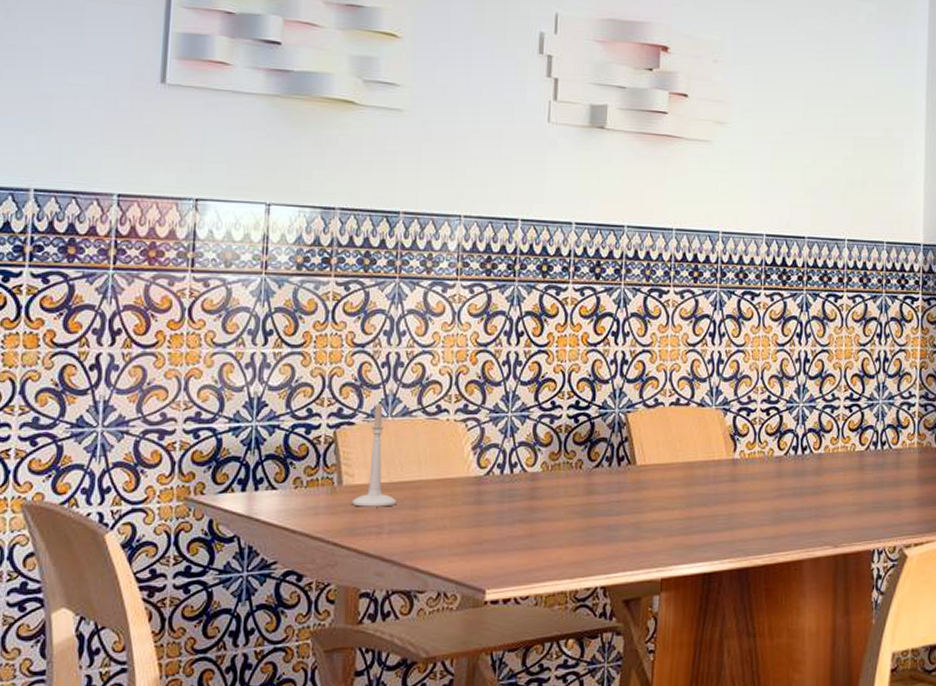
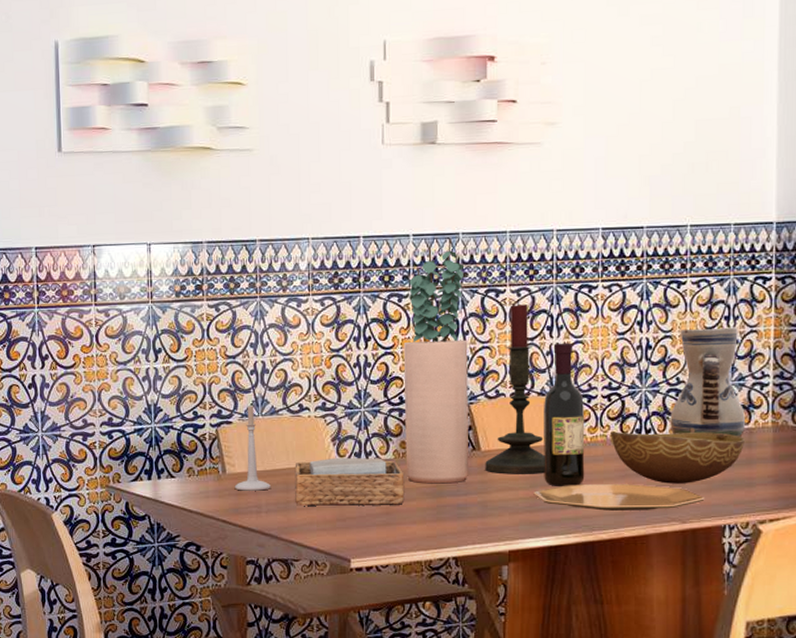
napkin holder: none [424,469,553,526] -> present [295,457,405,506]
vase: none [554,231,628,502] -> present [403,239,468,484]
candle: none [640,302,703,492] -> present [485,300,545,474]
plate: none [689,505,856,534] -> present [533,484,705,511]
wine bottle: none [700,351,744,506] -> present [544,342,585,486]
bowl: none [768,448,894,505] -> present [610,431,746,484]
pitcher: none [825,345,895,459] -> present [670,327,746,438]

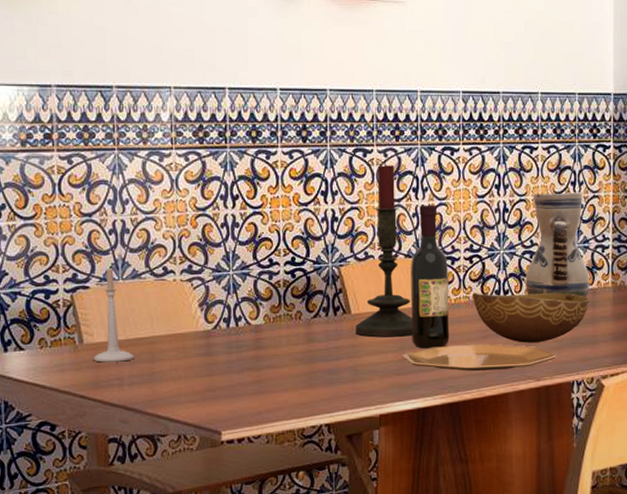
napkin holder: present [295,457,405,506] -> none [160,323,276,377]
vase: present [403,239,468,484] -> none [272,95,339,350]

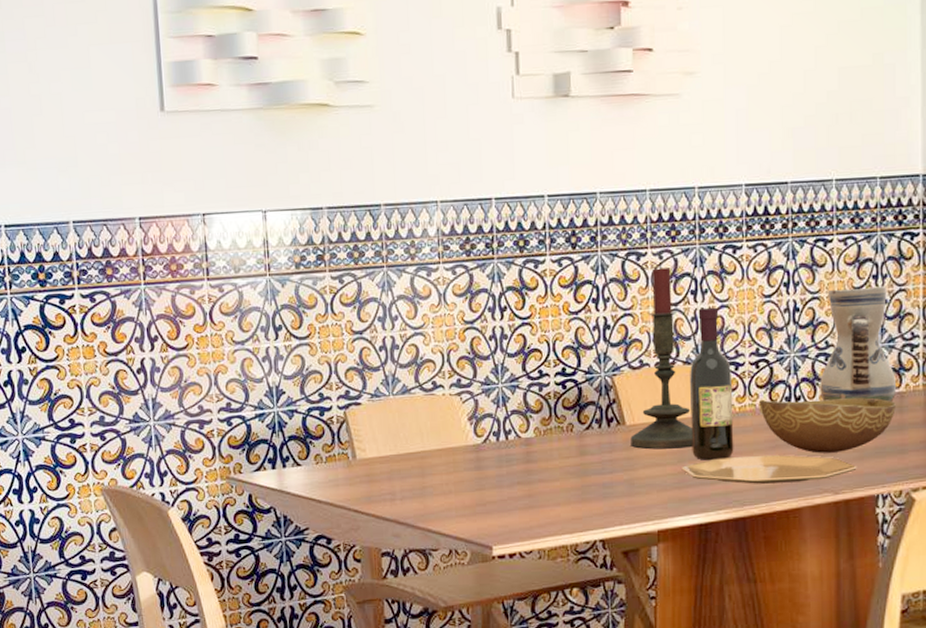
candlestick: present [93,269,135,363] -> none [366,385,406,478]

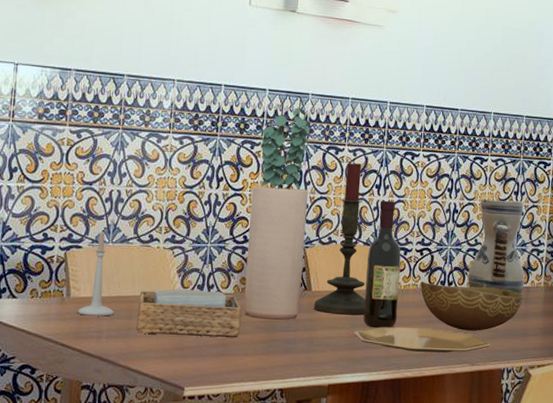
candlestick: none [366,385,406,478] -> present [77,232,115,316]
napkin holder: none [430,436,548,491] -> present [136,288,242,337]
vase: none [541,199,613,463] -> present [243,97,311,320]

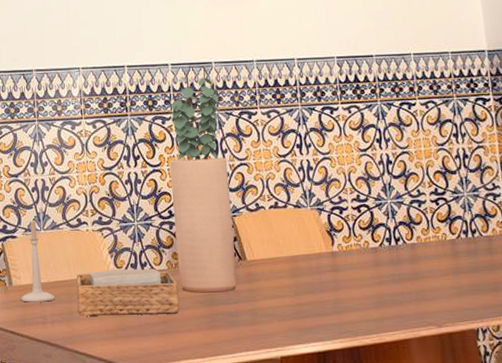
candle: present [314,159,366,316] -> none [251,121,307,283]
plate: present [353,326,490,353] -> none [298,290,456,316]
wine bottle: present [363,200,401,328] -> none [300,159,344,293]
bowl: present [420,282,524,331] -> none [363,239,487,289]
pitcher: present [467,199,525,295] -> none [415,143,485,245]

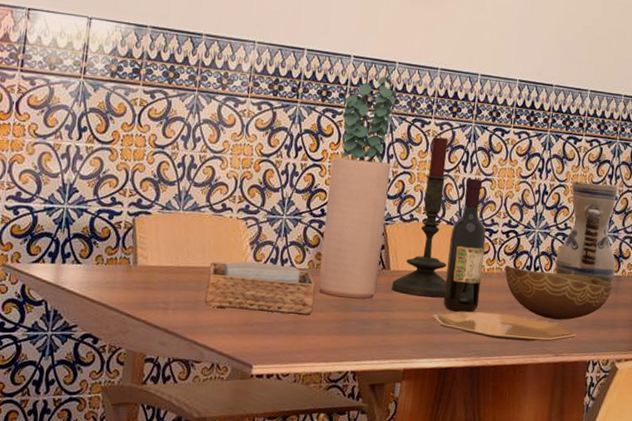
candlestick: present [20,221,56,302] -> none [143,198,183,287]
candle: none [251,121,307,283] -> present [392,133,449,298]
plate: none [298,290,456,316] -> present [432,311,576,342]
wine bottle: none [300,159,344,293] -> present [443,178,486,313]
bowl: none [363,239,487,289] -> present [504,265,614,320]
pitcher: none [415,143,485,245] -> present [555,181,618,284]

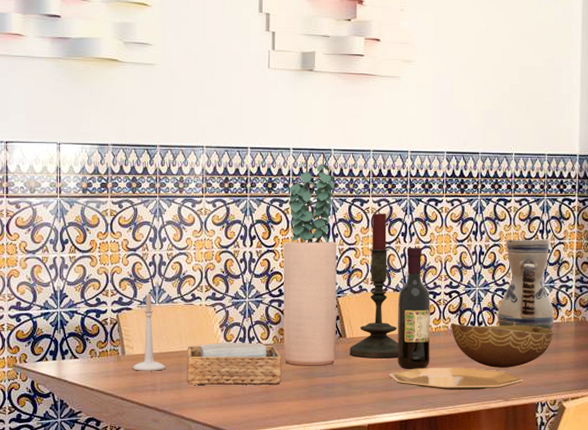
candlestick: none [143,198,183,287] -> present [132,294,166,371]

